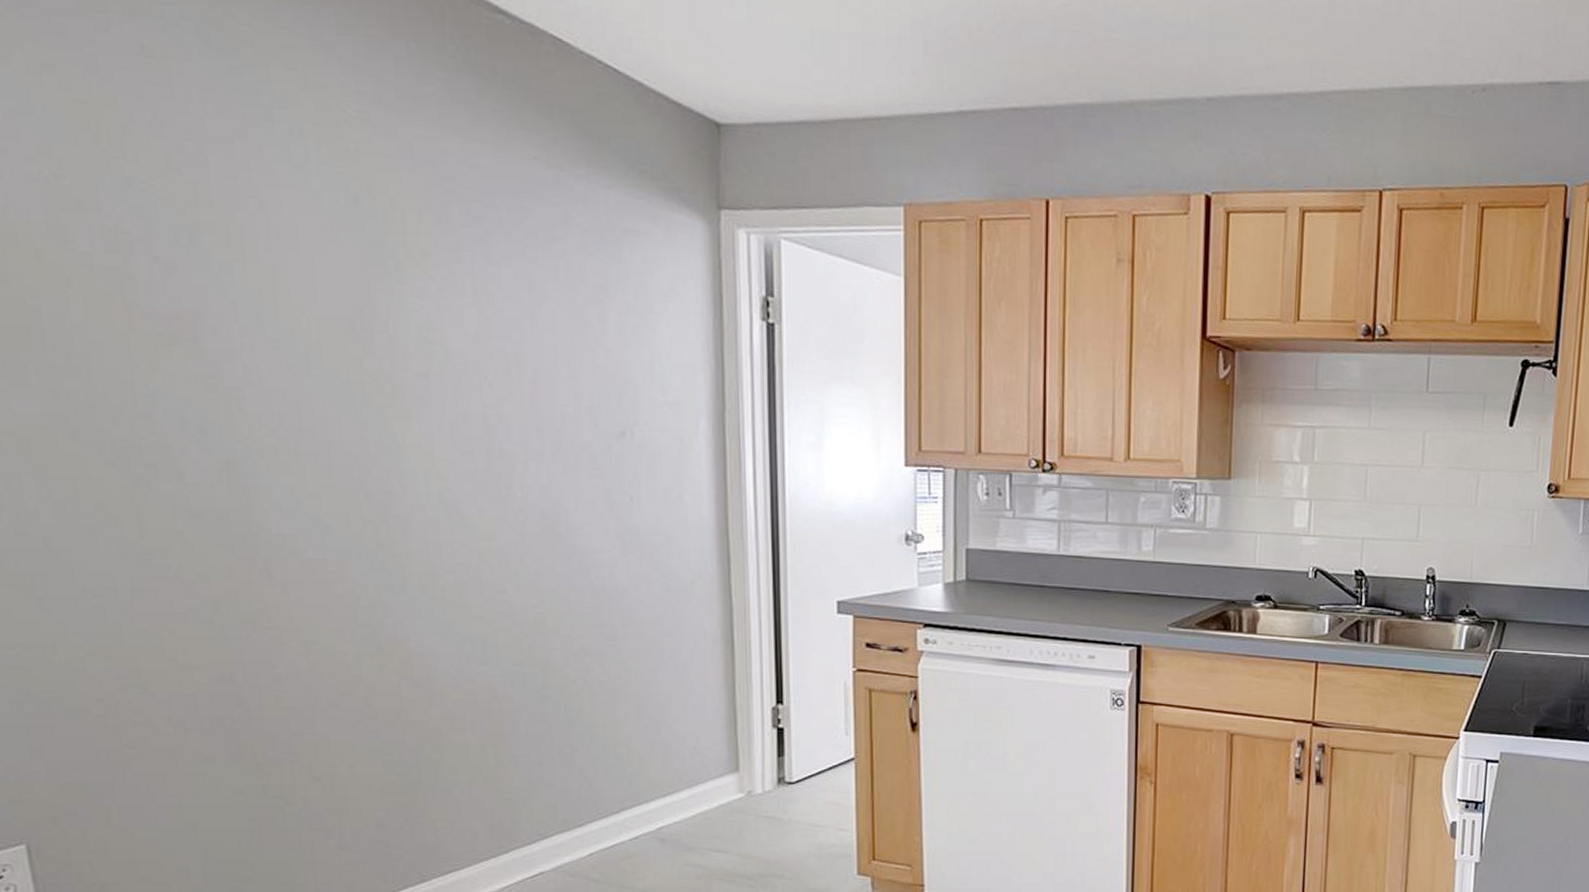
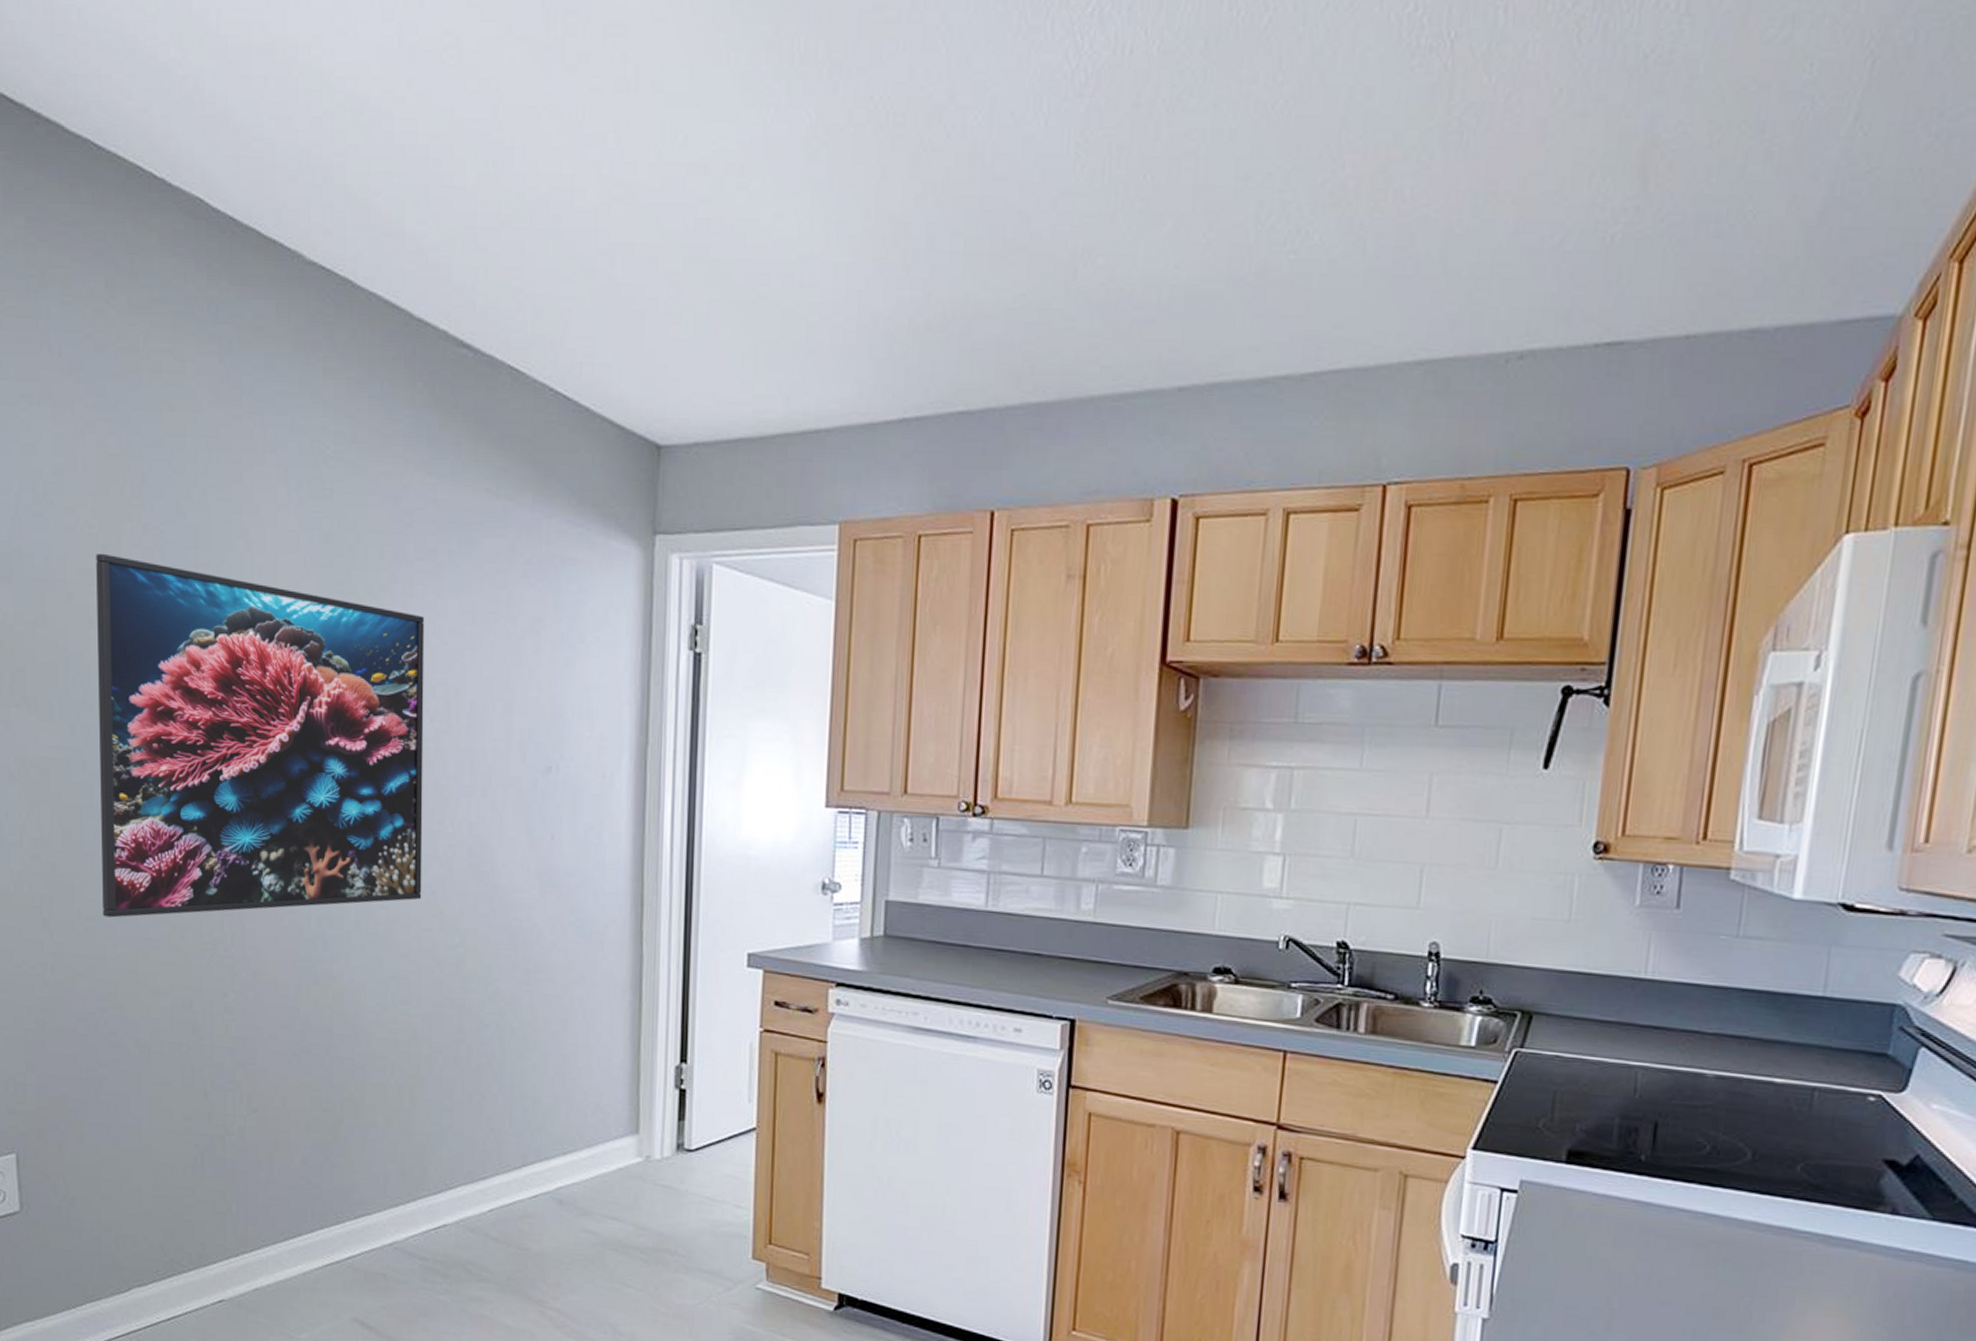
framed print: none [68,207,493,593] -> present [96,553,425,918]

